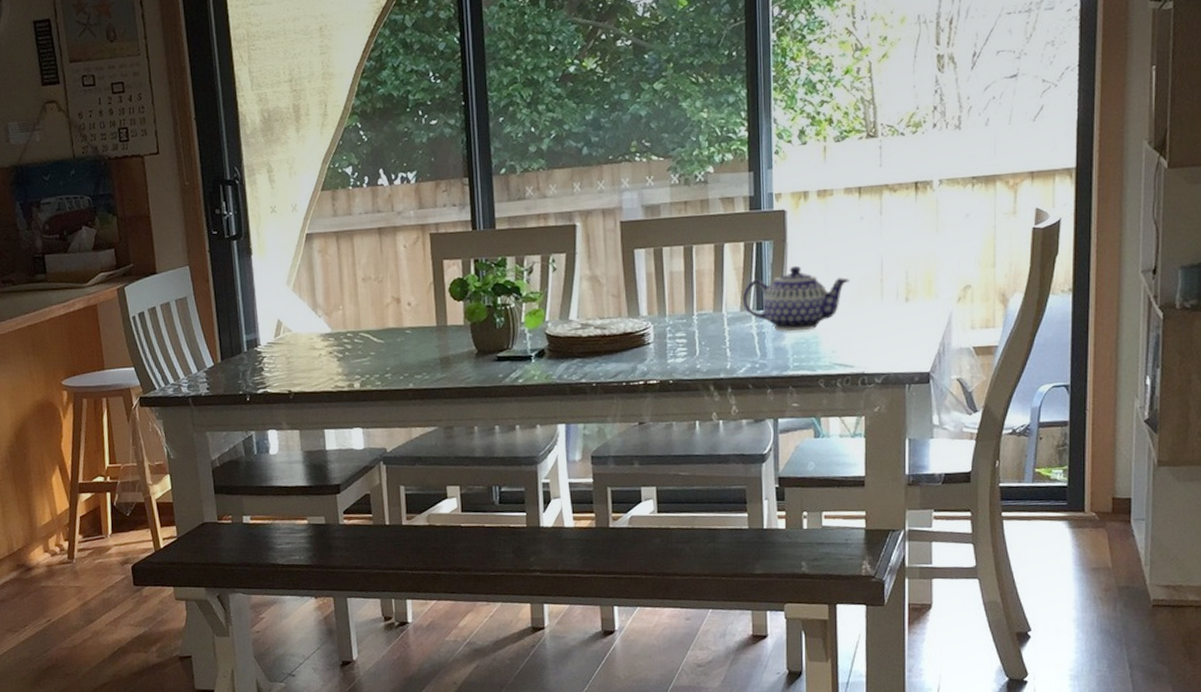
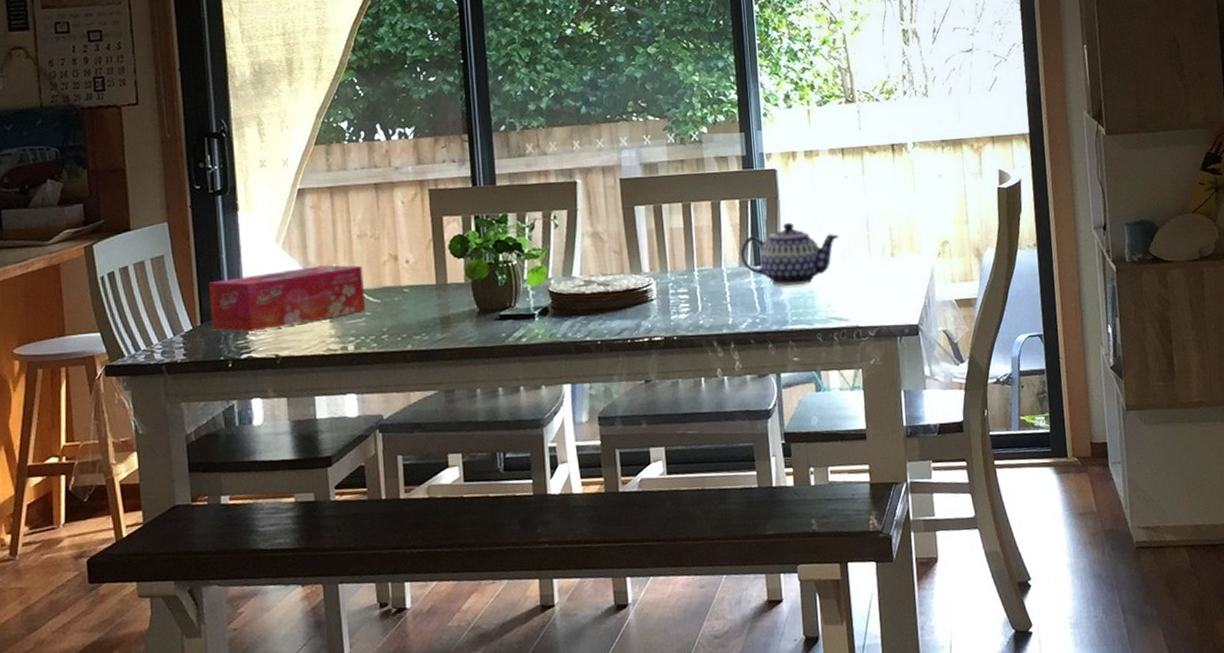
tissue box: none [227,307,370,369] -> present [208,265,365,332]

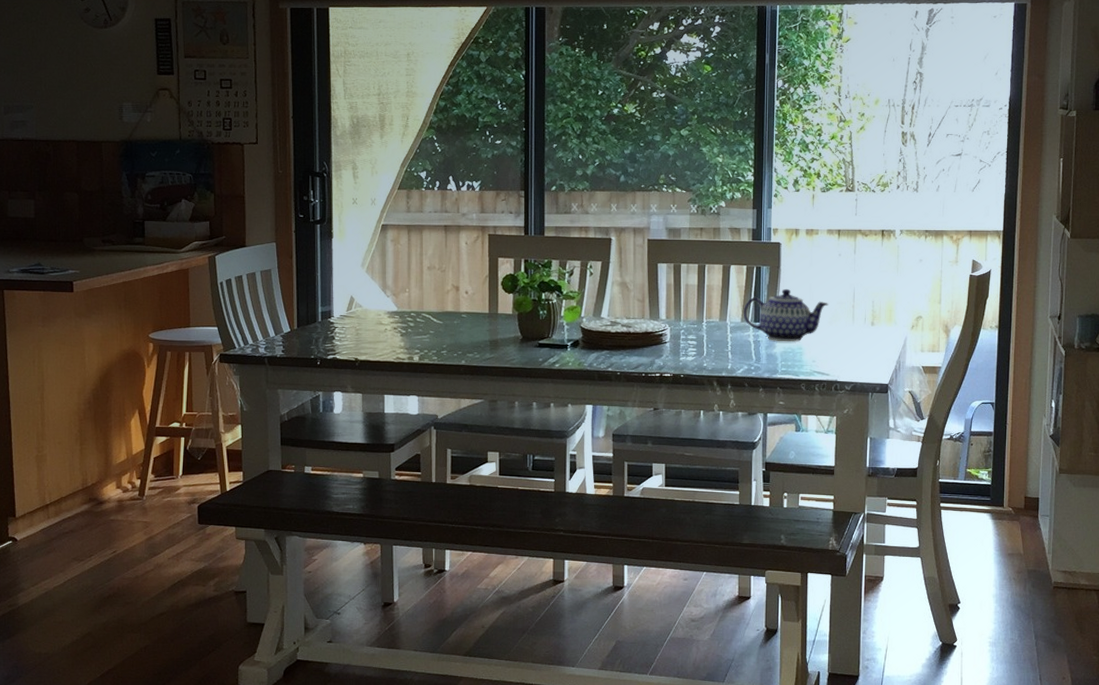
tissue box: present [208,265,365,332] -> none [305,289,430,338]

